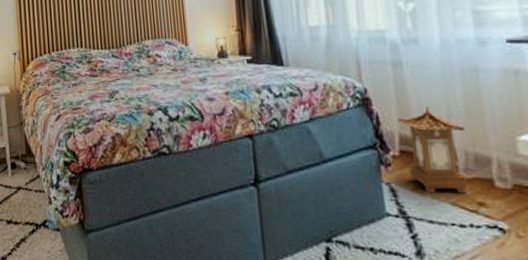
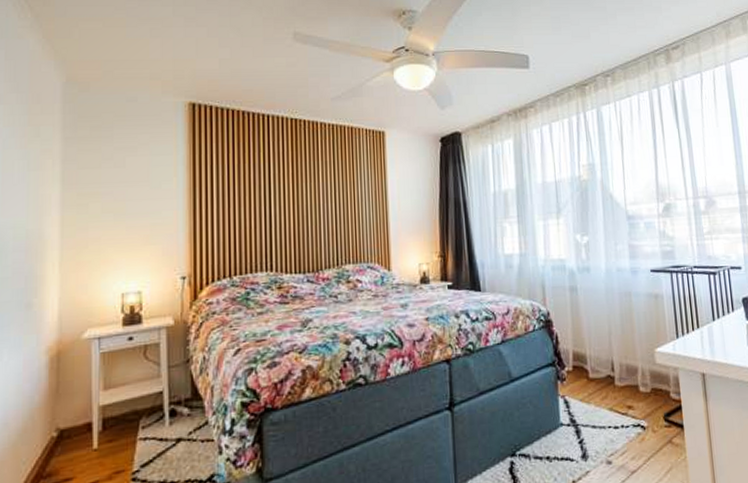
lantern: present [398,106,467,194] -> none [573,326,621,402]

